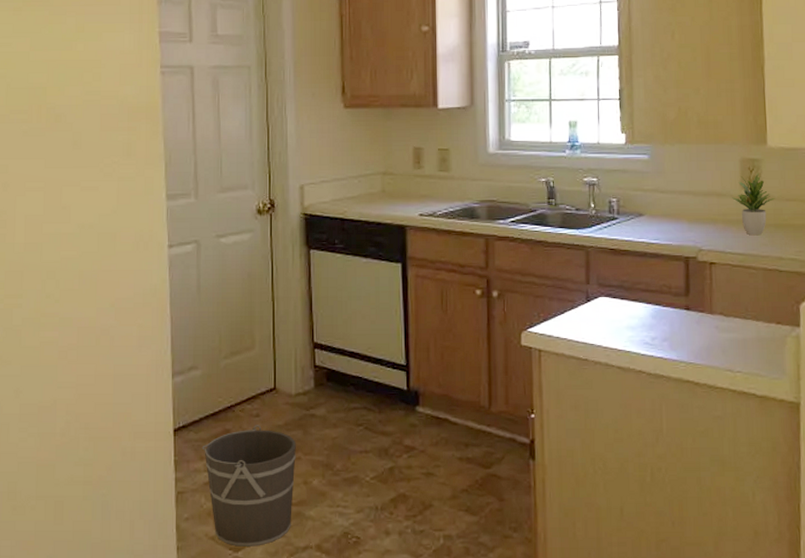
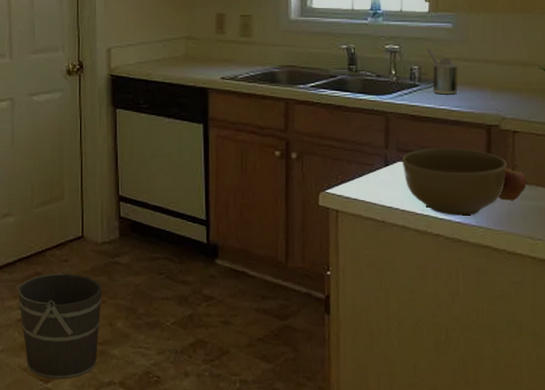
bowl: none [603,281,706,351] -> present [402,148,508,216]
soap dispenser: none [624,180,656,227] -> present [427,48,458,95]
fruit: none [698,296,725,333] -> present [499,164,527,201]

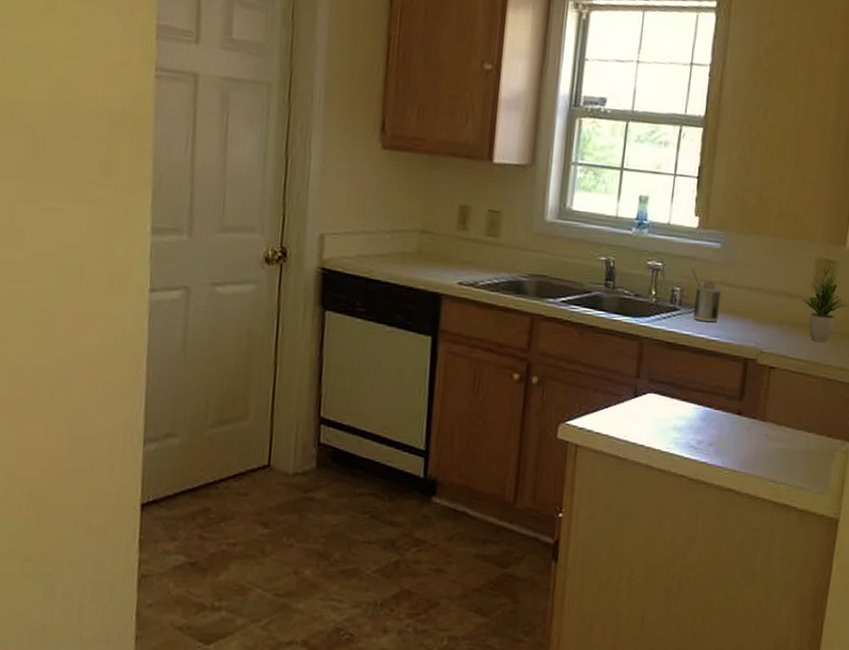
bucket: present [15,269,102,379] -> none [174,505,289,639]
bowl: present [402,148,508,216] -> none [652,380,761,456]
fruit: present [499,164,527,201] -> none [747,403,777,441]

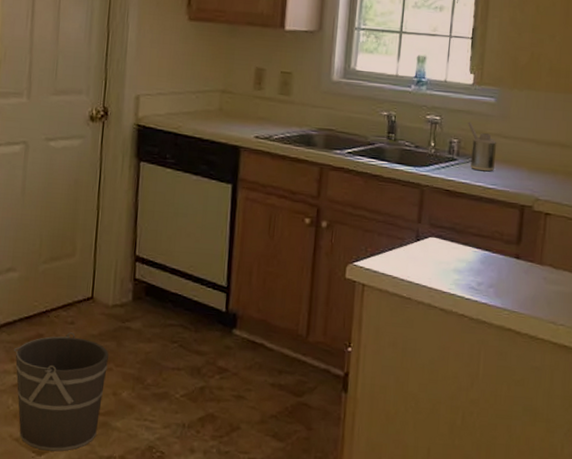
bucket: none [174,505,289,639] -> present [13,332,109,452]

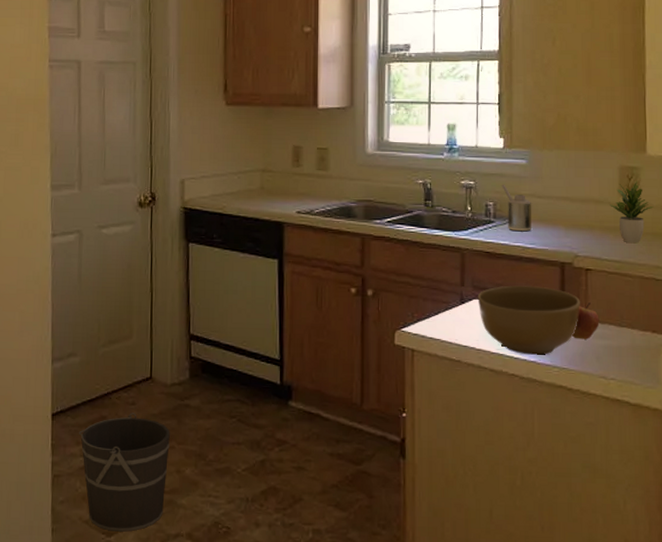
bowl: none [433,225,538,297] -> present [477,285,581,355]
fruit: none [526,247,555,284] -> present [572,303,600,340]

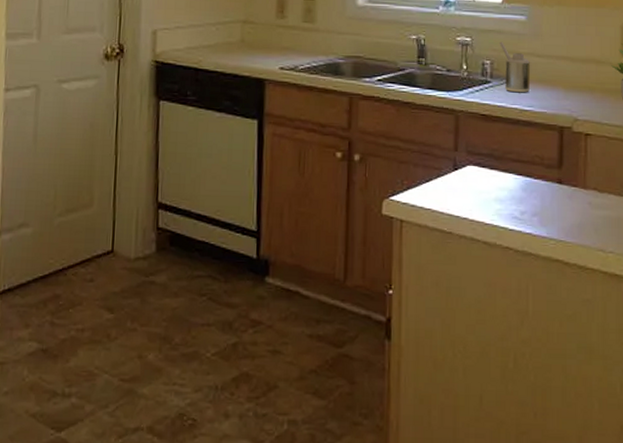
bucket: present [78,413,170,532] -> none [27,291,132,426]
bowl: present [477,285,581,355] -> none [471,151,580,226]
fruit: present [572,303,600,340] -> none [570,170,599,210]

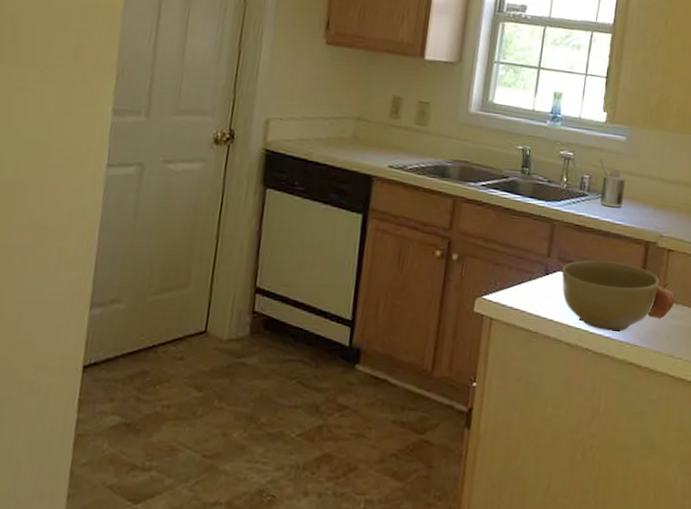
bowl: none [471,151,580,226] -> present [561,260,660,332]
fruit: none [570,170,599,210] -> present [648,283,675,319]

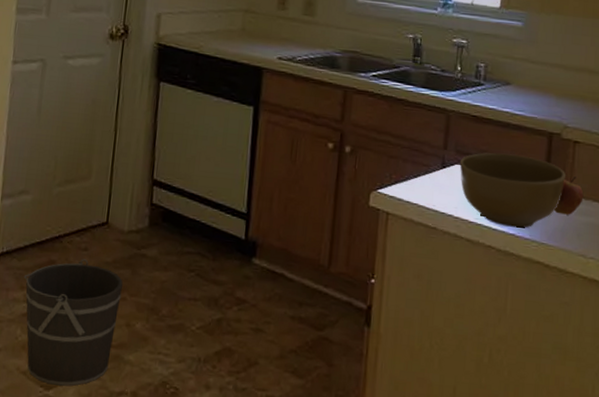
bucket: none [112,368,221,499] -> present [23,259,123,386]
soap dispenser: present [599,158,626,208] -> none [495,45,525,98]

